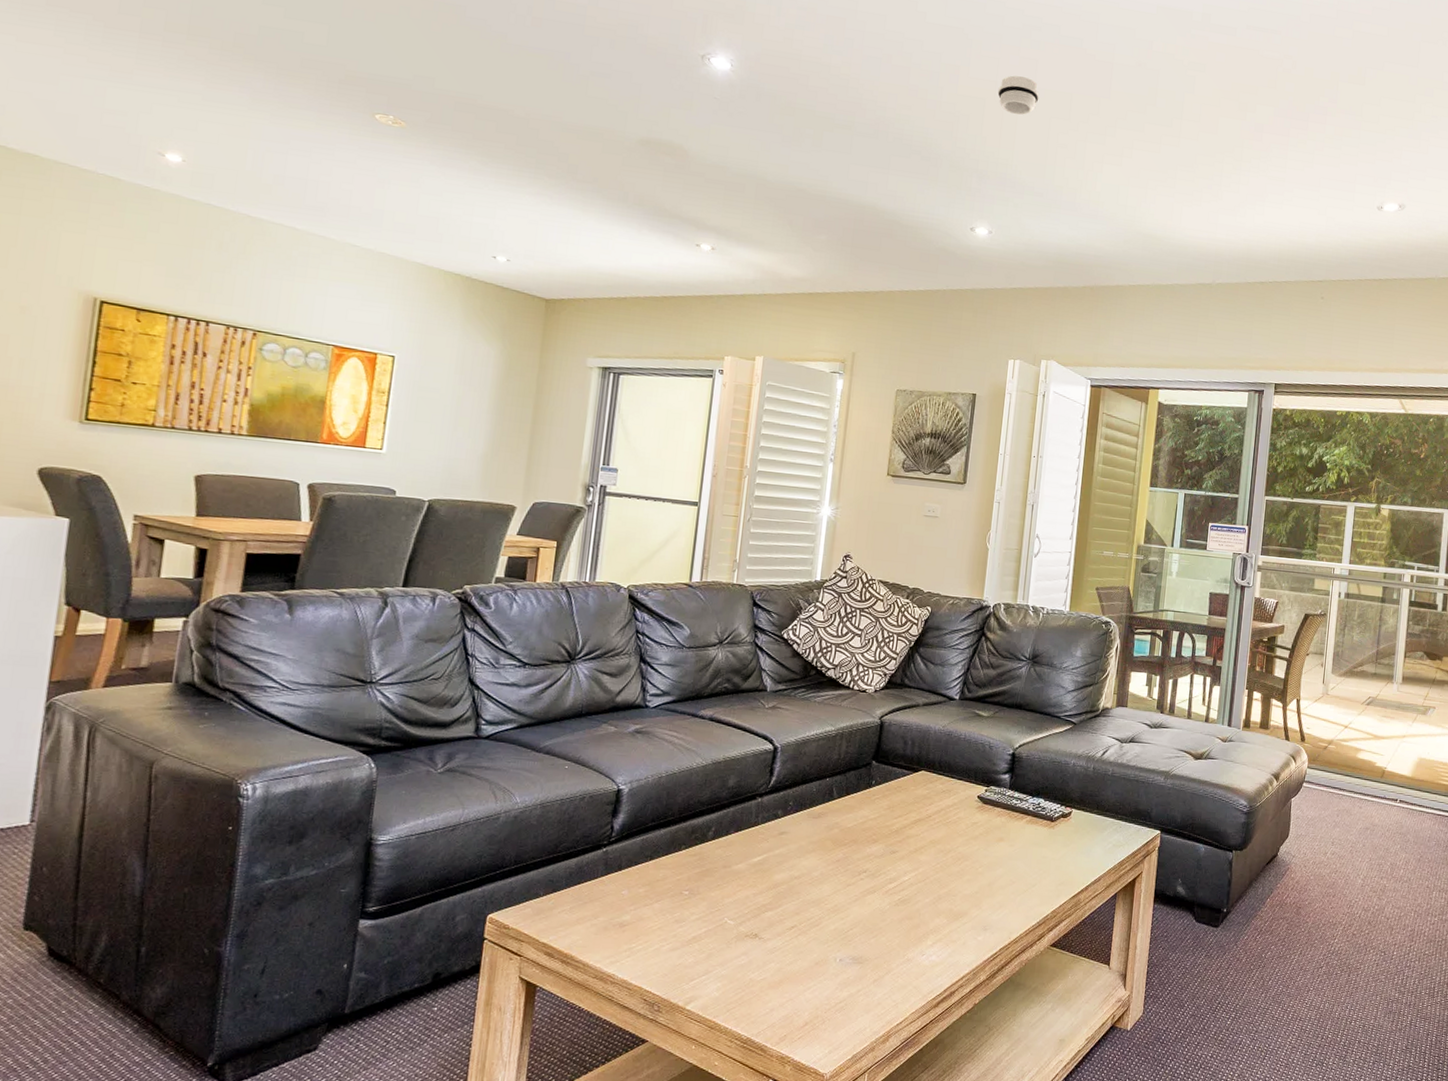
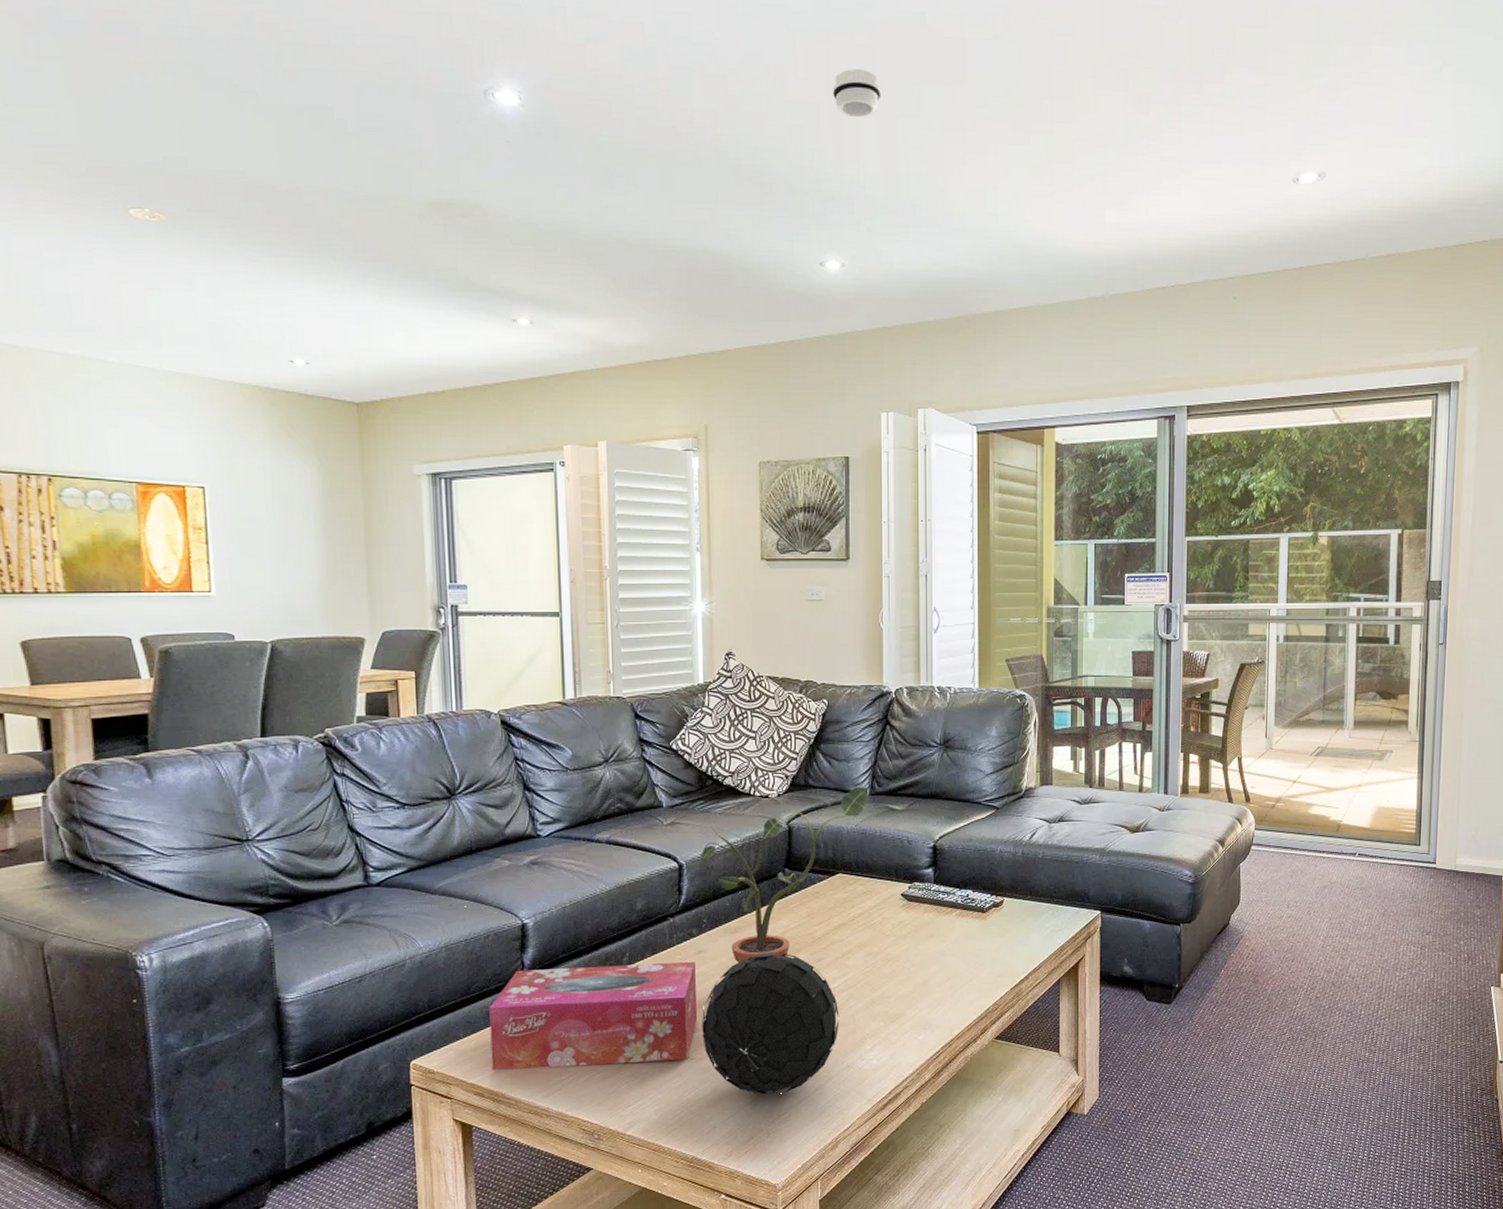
tissue box: none [565,834,776,939] -> present [489,961,698,1070]
decorative orb: none [773,839,906,982] -> present [701,951,840,1095]
potted plant: none [796,690,959,848] -> present [702,787,869,963]

